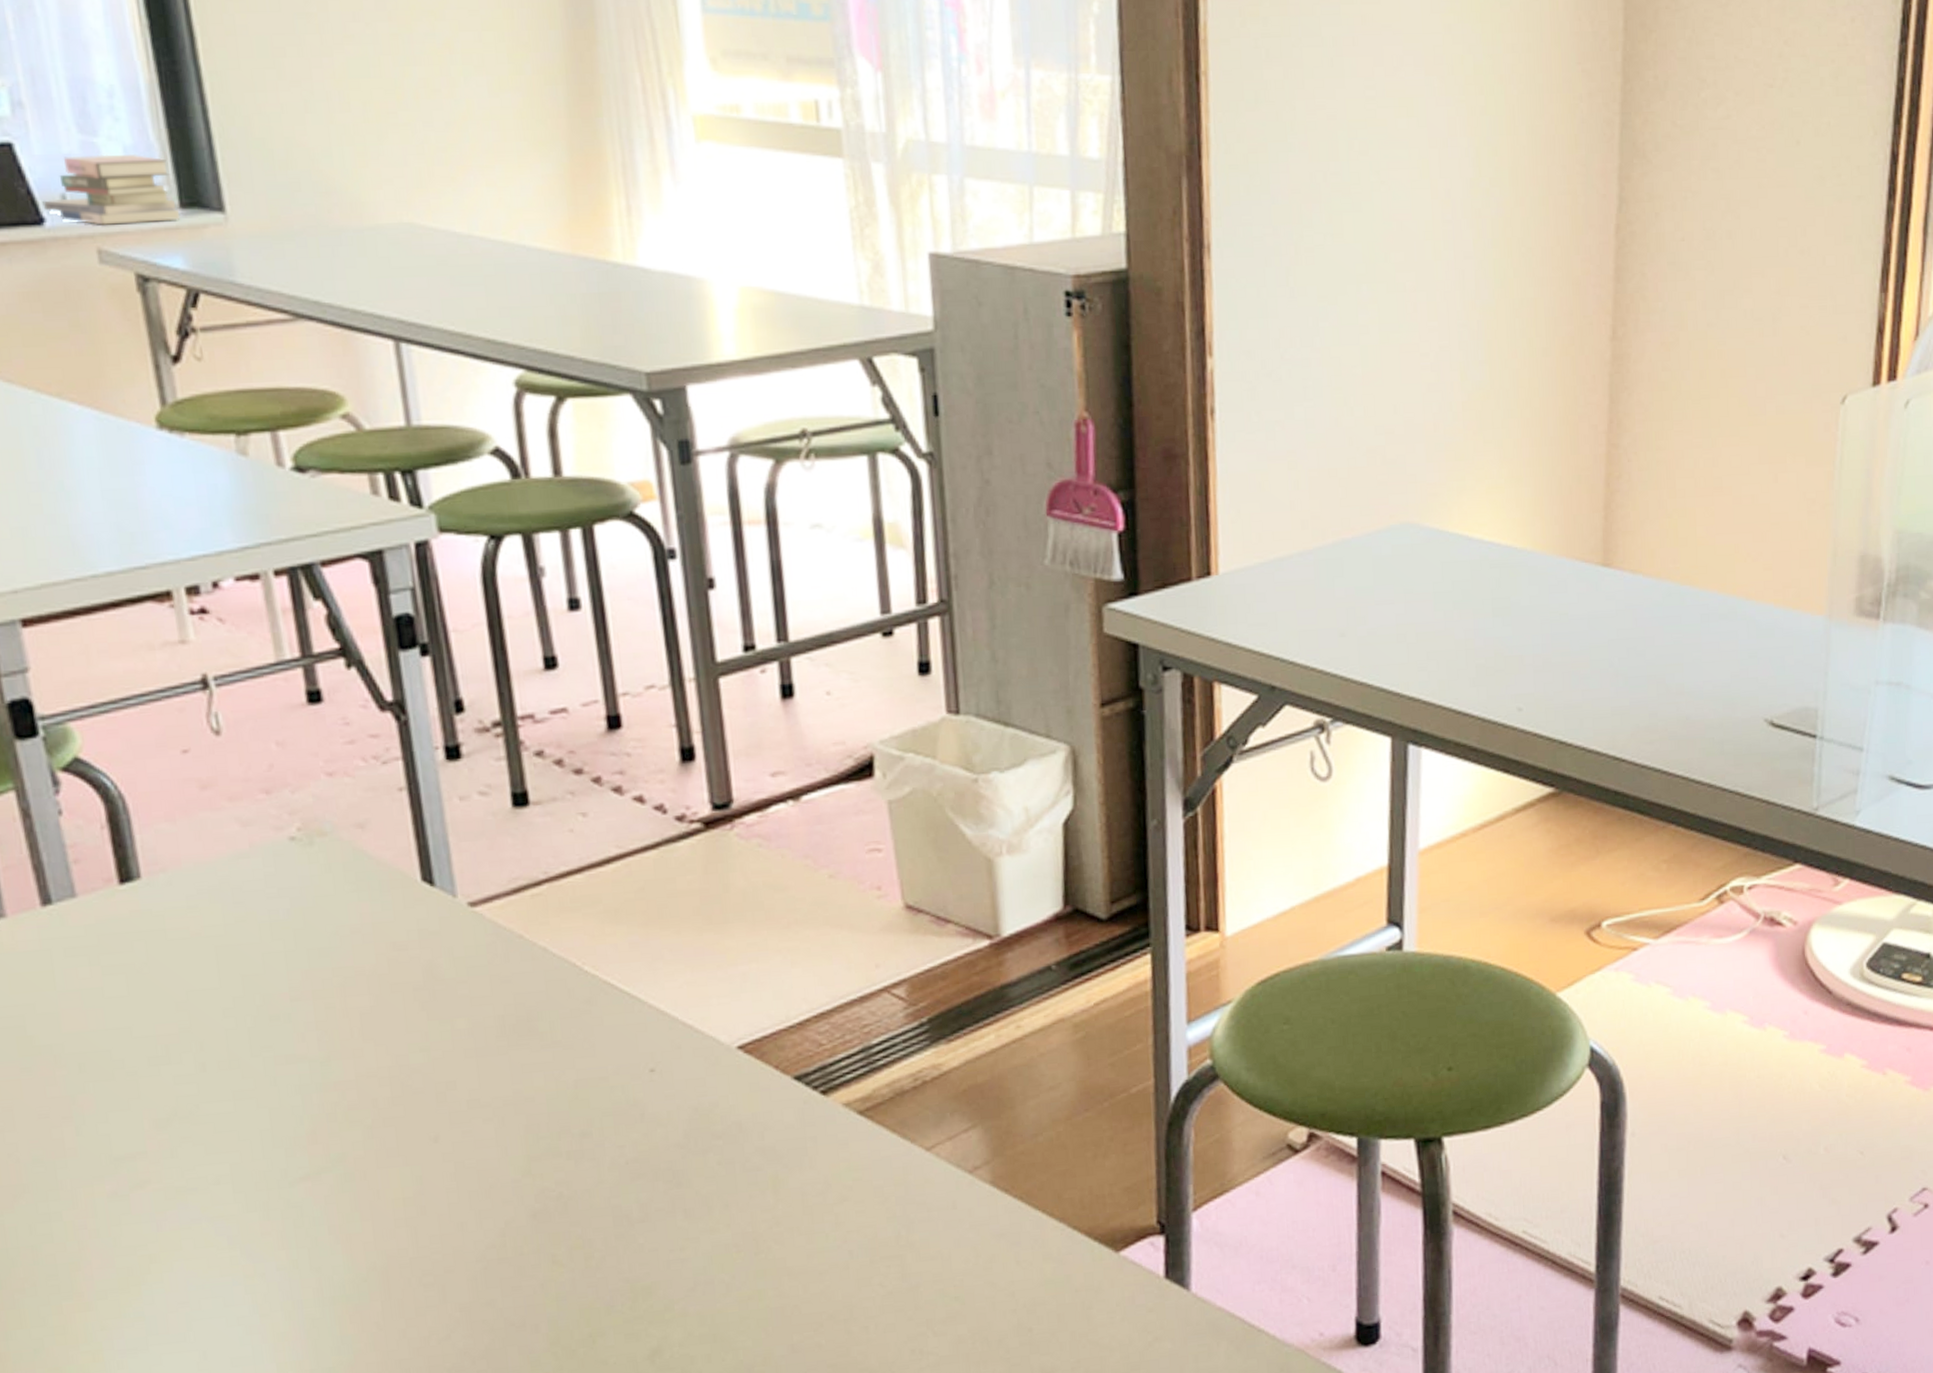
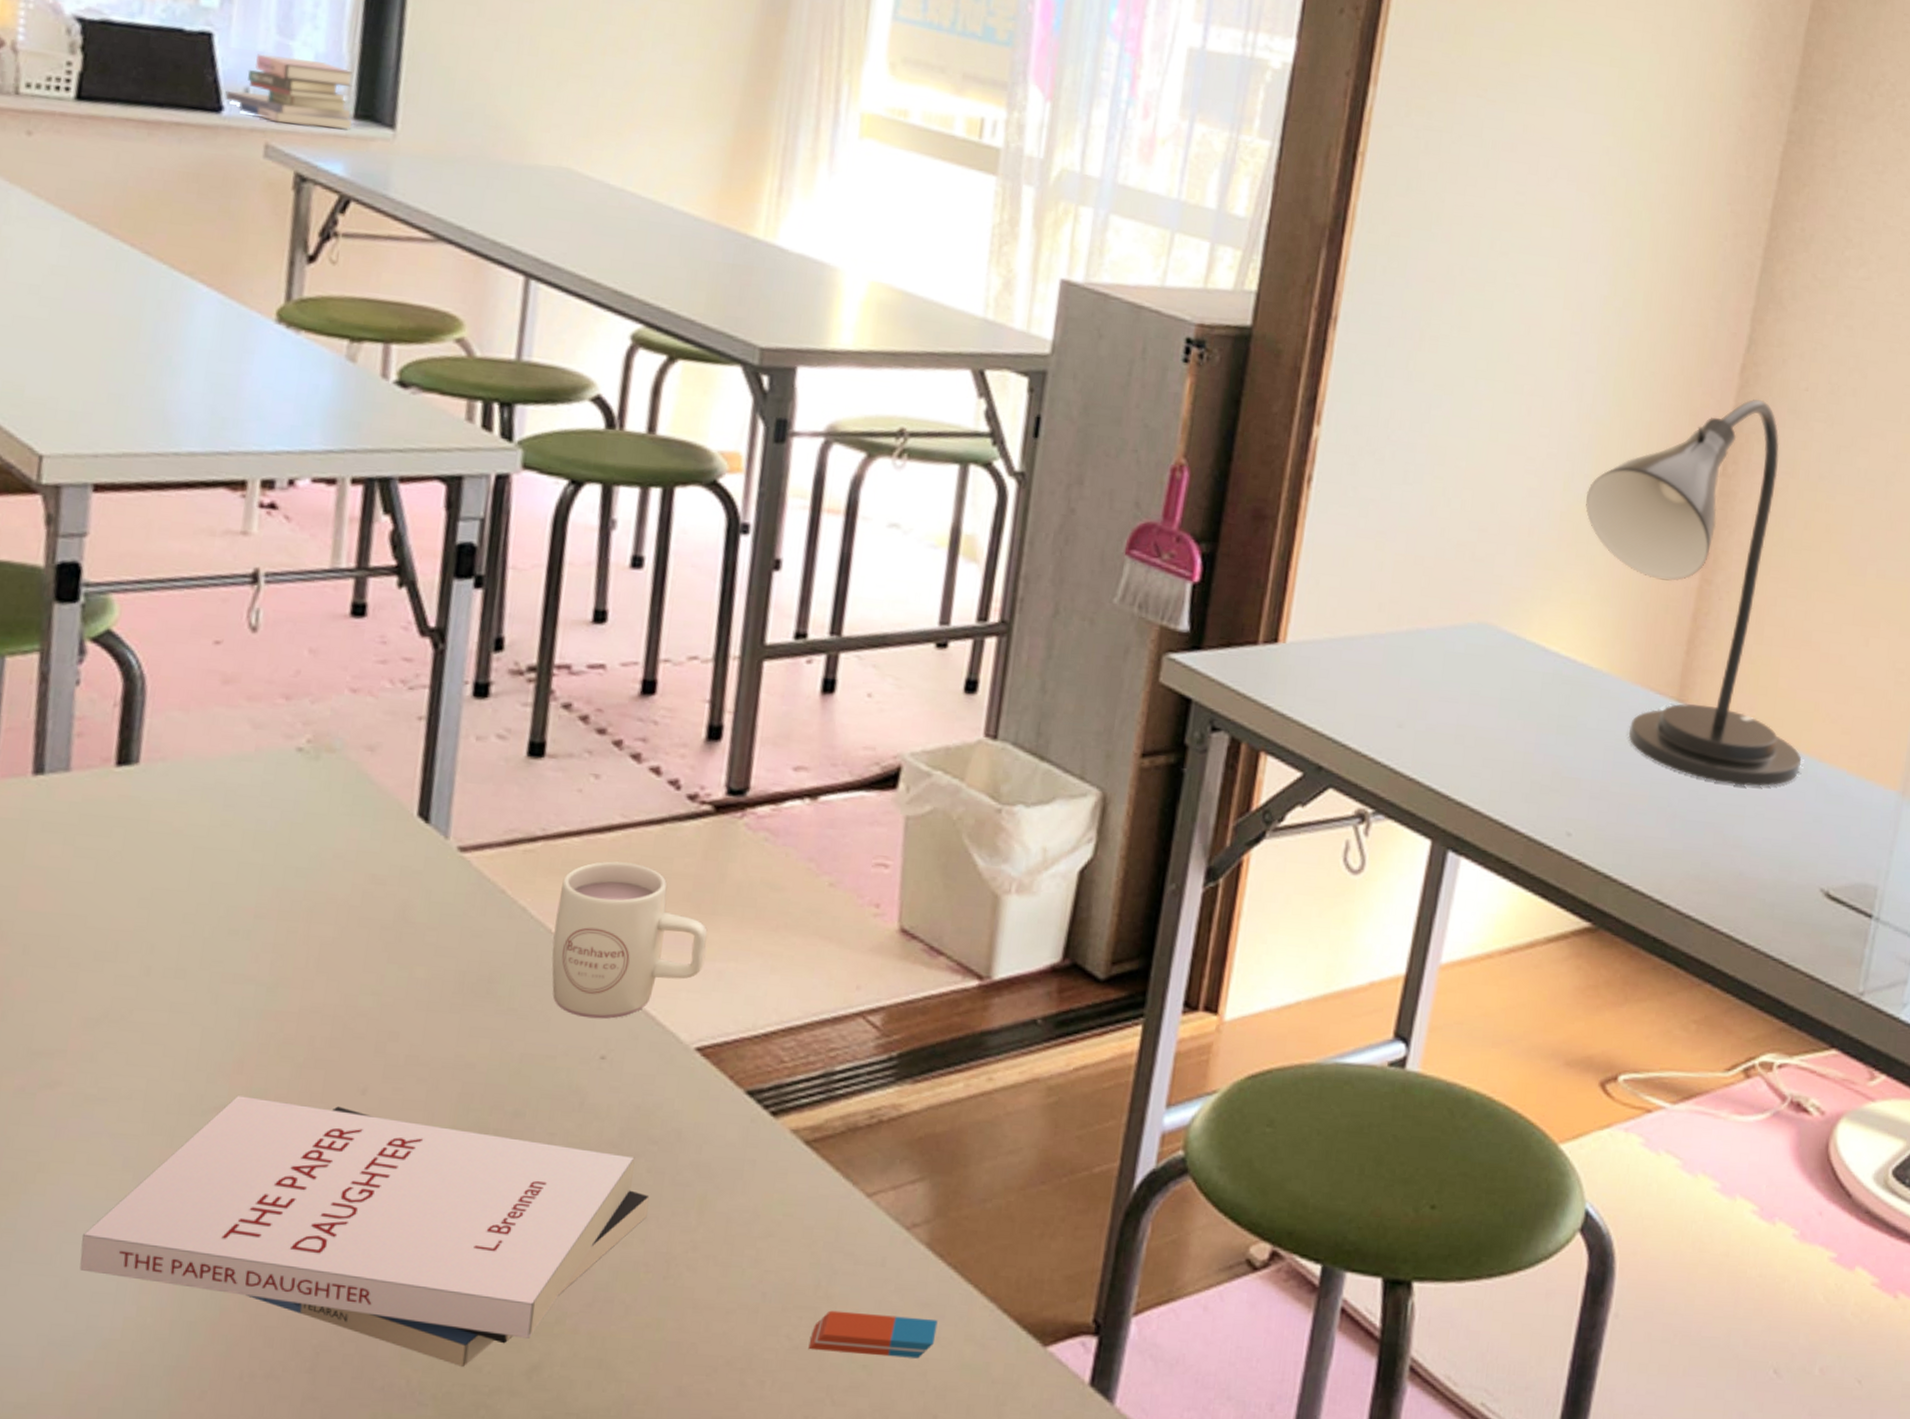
books: none [208,1153,727,1363] -> present [80,1096,650,1367]
mug: none [575,889,728,1038] -> present [551,861,708,1019]
eraser: none [901,1247,1016,1293] -> present [808,1310,938,1359]
desk lamp: none [1483,257,1730,636] -> present [1586,399,1801,787]

